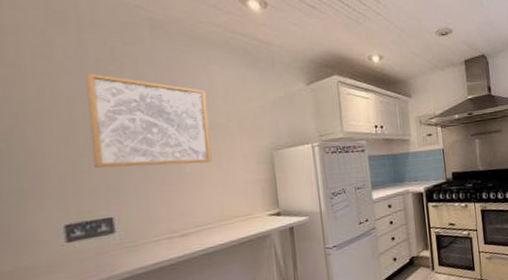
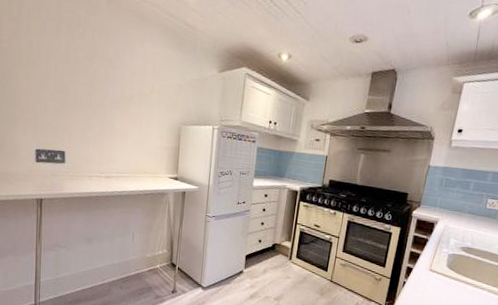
wall art: present [85,72,212,168] -> none [57,34,139,125]

